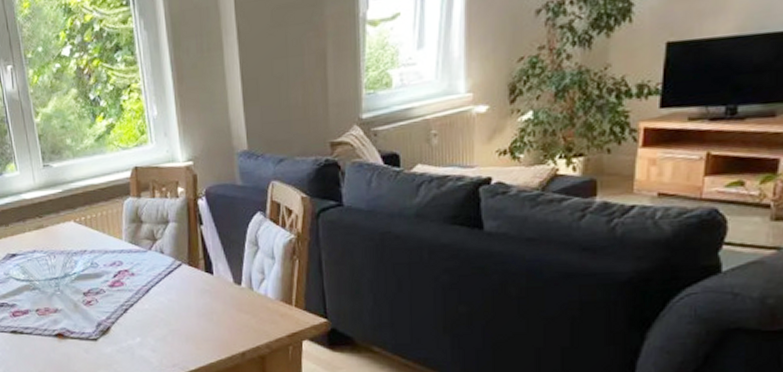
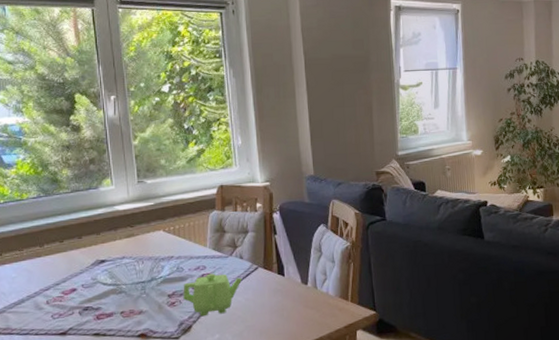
teapot: none [98,270,163,318] -> present [183,273,242,317]

